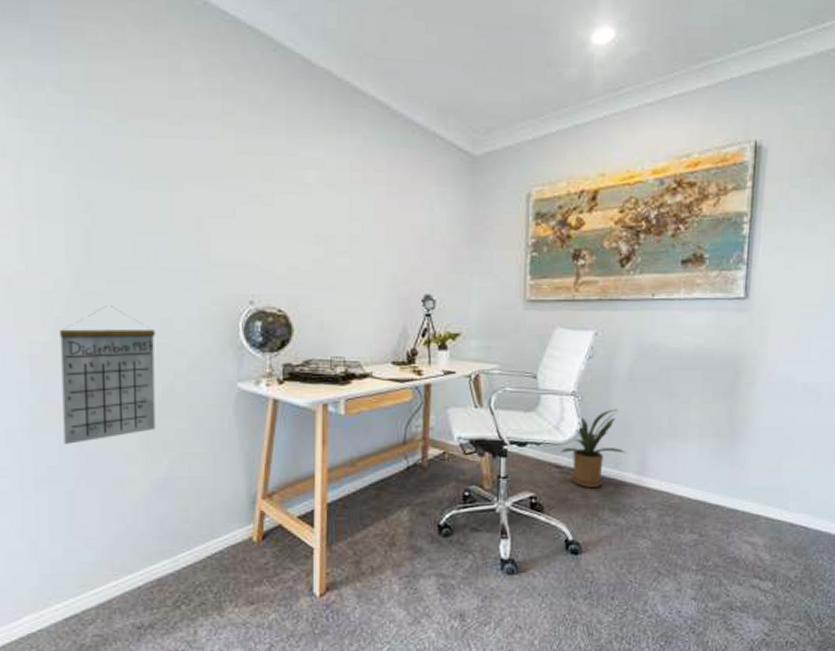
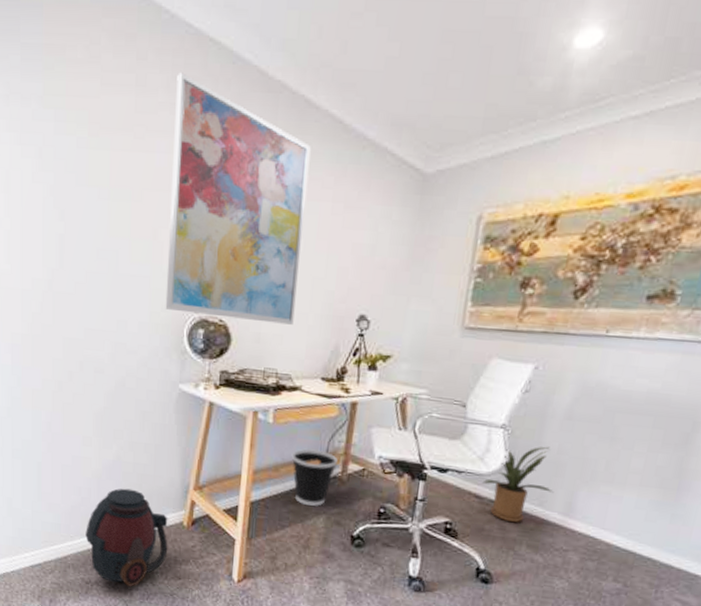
calendar: present [60,306,156,444] -> none [35,306,112,423]
helmet: none [134,507,236,624] -> present [85,488,168,587]
wall art: none [214,58,361,310] -> present [165,72,311,325]
wastebasket: none [367,438,416,499] -> present [291,449,338,506]

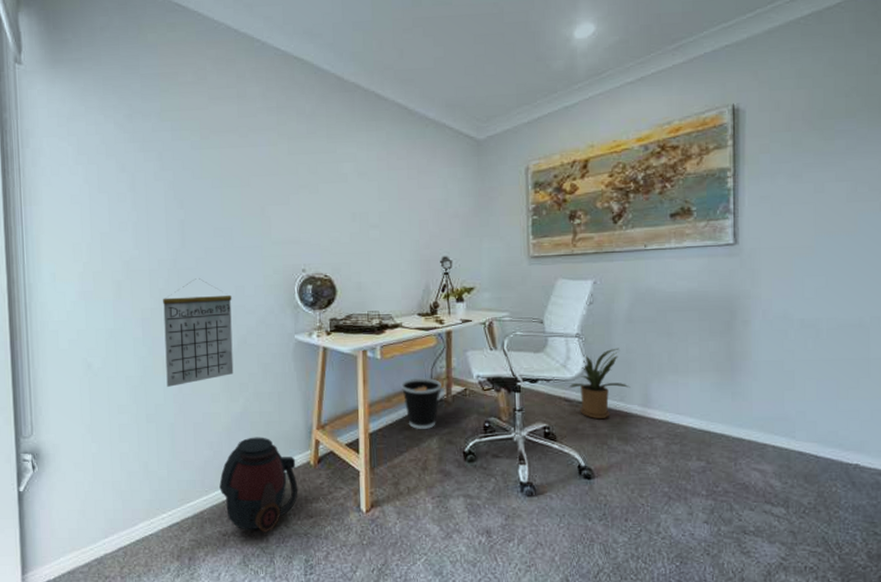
calendar: none [35,306,112,423] -> present [163,278,234,387]
wall art: present [165,72,311,325] -> none [271,84,388,273]

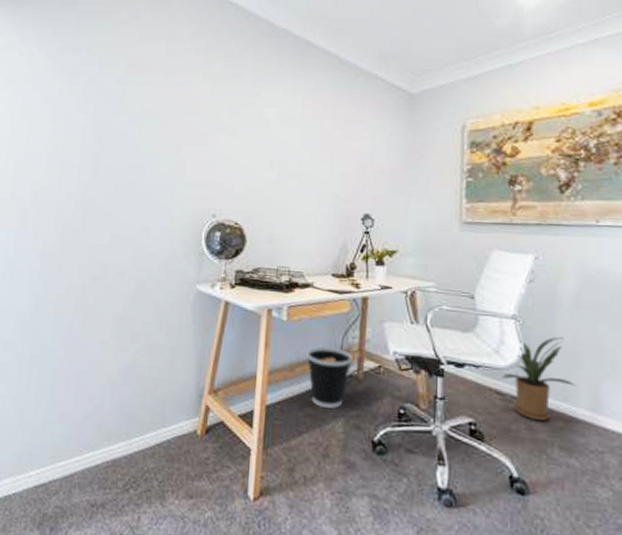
calendar: present [163,278,234,387] -> none [56,215,136,328]
helmet: present [219,437,298,533] -> none [95,394,182,509]

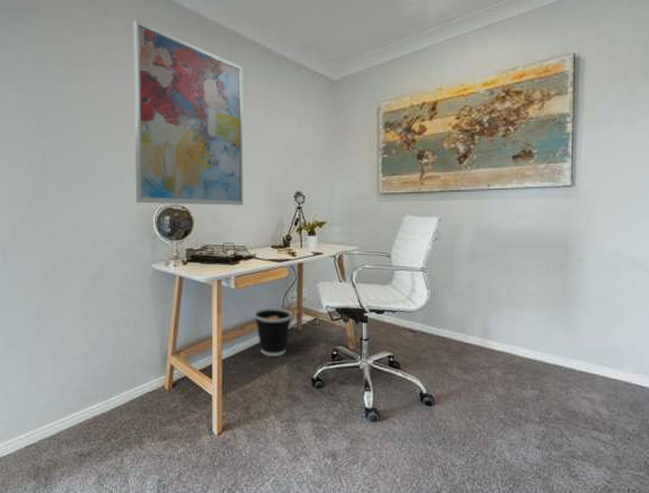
wall art: none [185,26,313,225] -> present [133,20,243,205]
house plant: present [501,336,577,422] -> none [413,282,471,350]

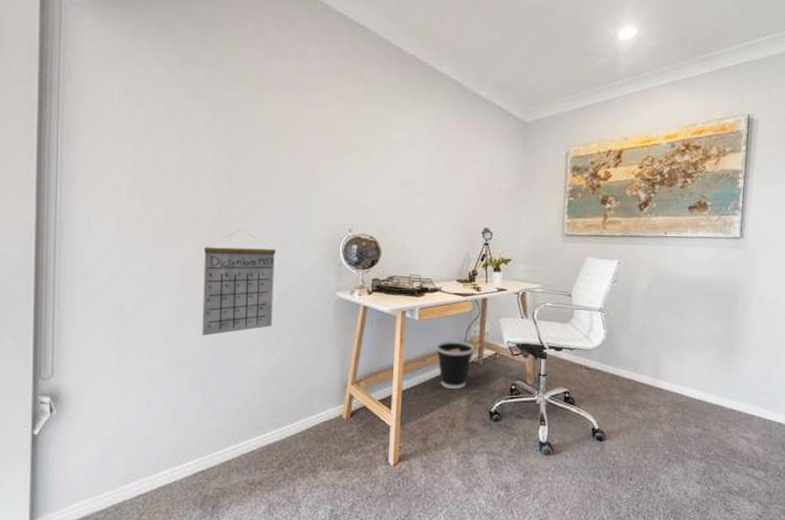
calendar: none [24,207,92,312] -> present [202,230,276,336]
wall art: present [133,20,243,205] -> none [323,47,439,238]

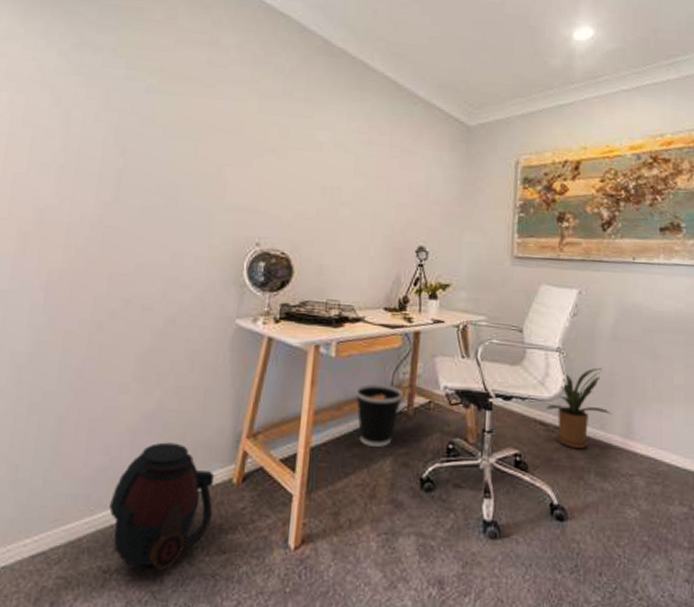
calendar: present [202,230,276,336] -> none [63,240,166,370]
helmet: none [249,389,329,483] -> present [109,442,215,571]
house plant: none [589,323,643,387] -> present [546,367,612,450]

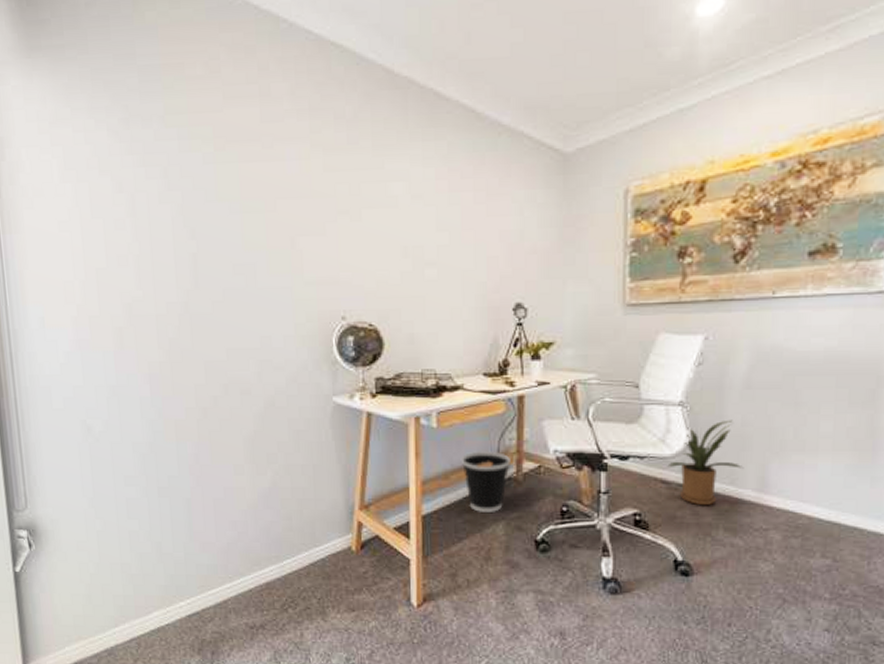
helmet: present [109,442,215,571] -> none [245,517,338,626]

